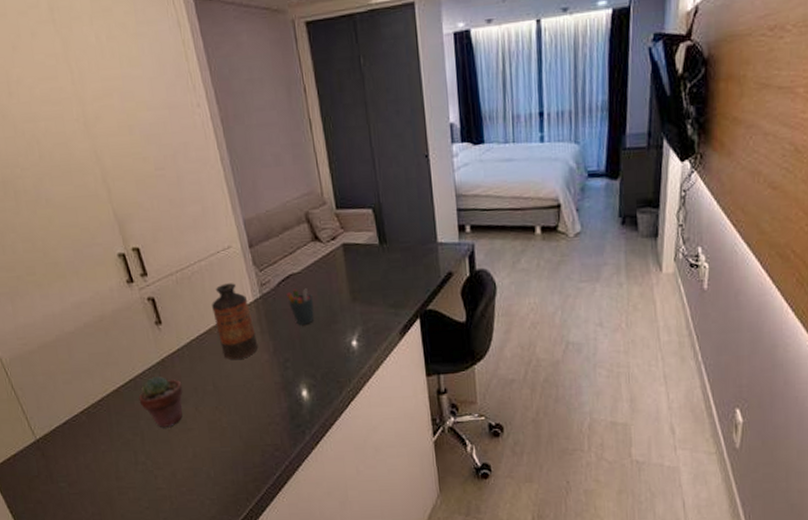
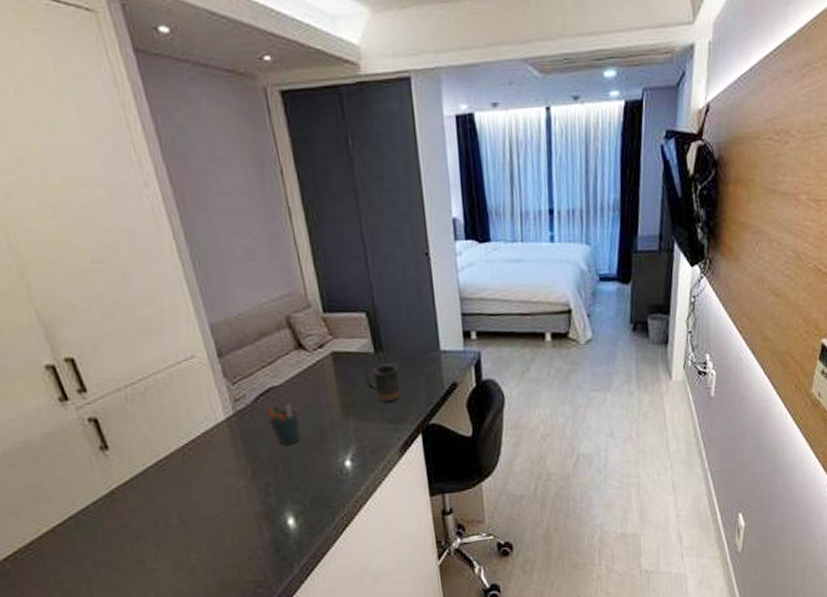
potted succulent: present [139,375,183,427] -> none [82,510,141,571]
bottle: present [212,283,258,361] -> none [173,399,233,489]
mug: none [371,255,402,289] -> present [365,364,401,402]

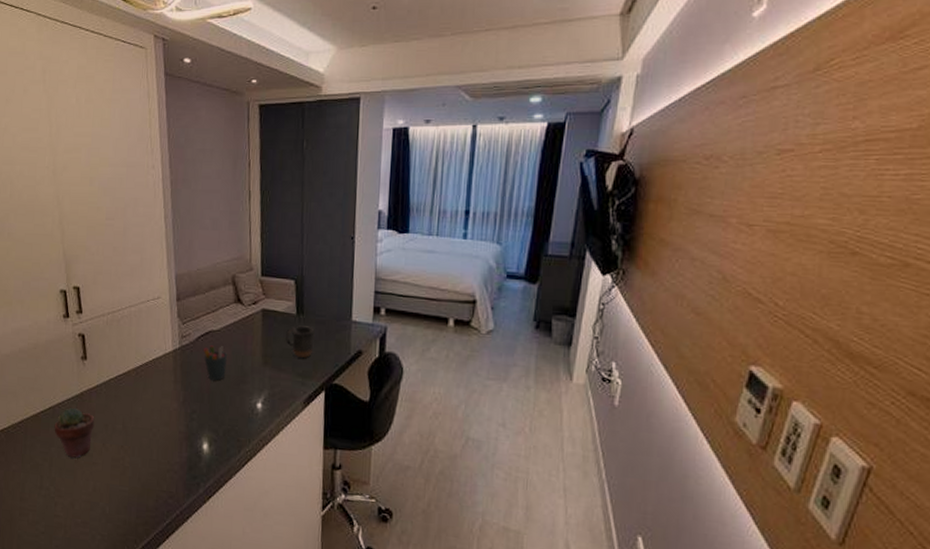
potted succulent: none [82,510,141,571] -> present [54,407,95,458]

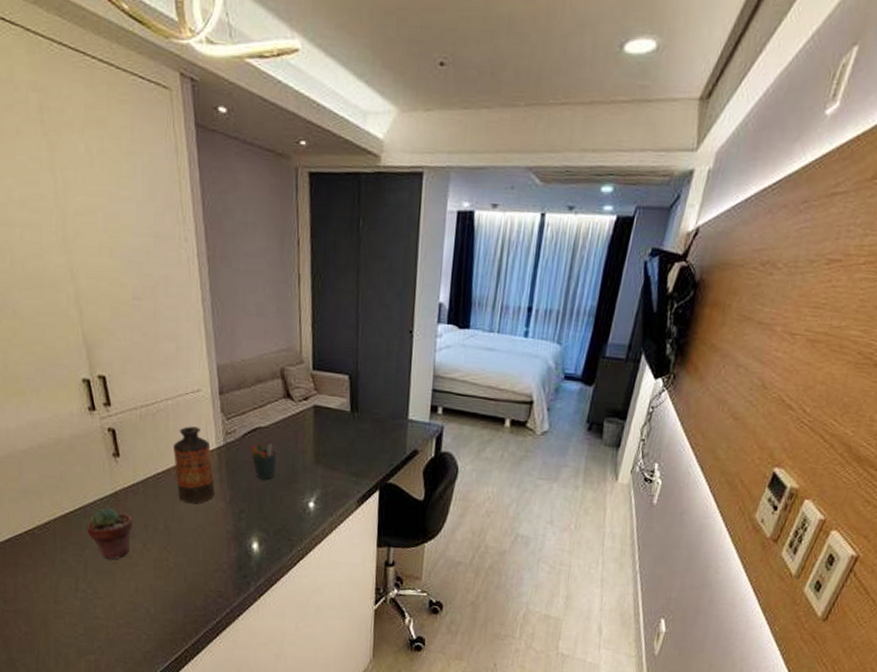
bottle: none [134,330,170,404] -> present [173,426,215,504]
mug: present [286,325,314,359] -> none [339,423,369,458]

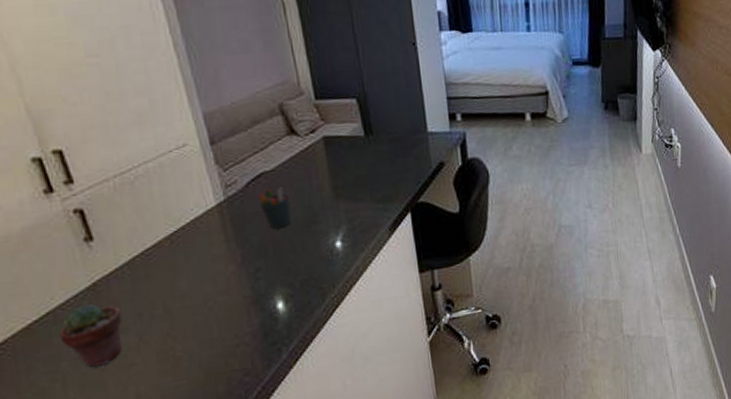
bottle: present [173,426,215,504] -> none [162,186,223,276]

